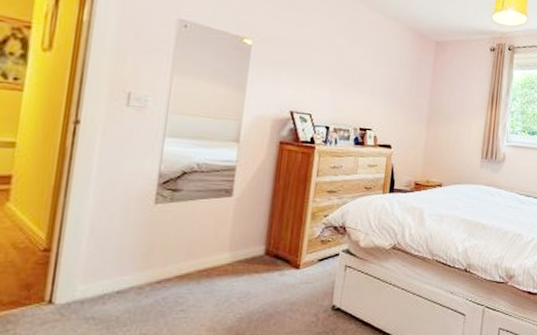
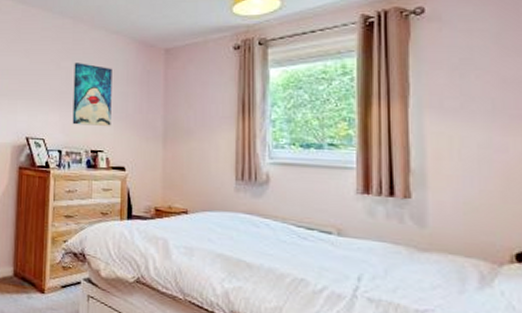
wall art: none [343,41,387,106] -> present [72,63,112,126]

